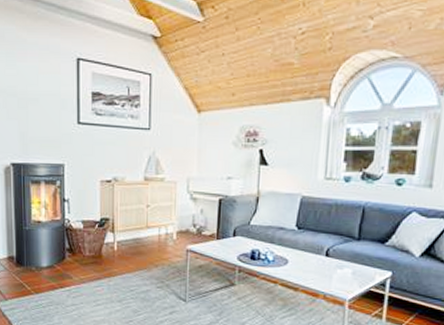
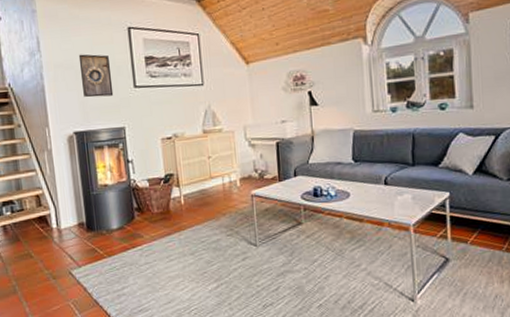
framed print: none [22,81,56,130] -> present [78,54,114,98]

